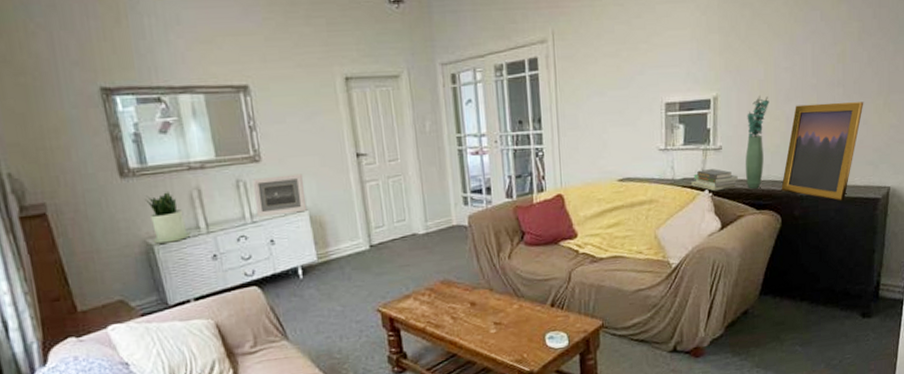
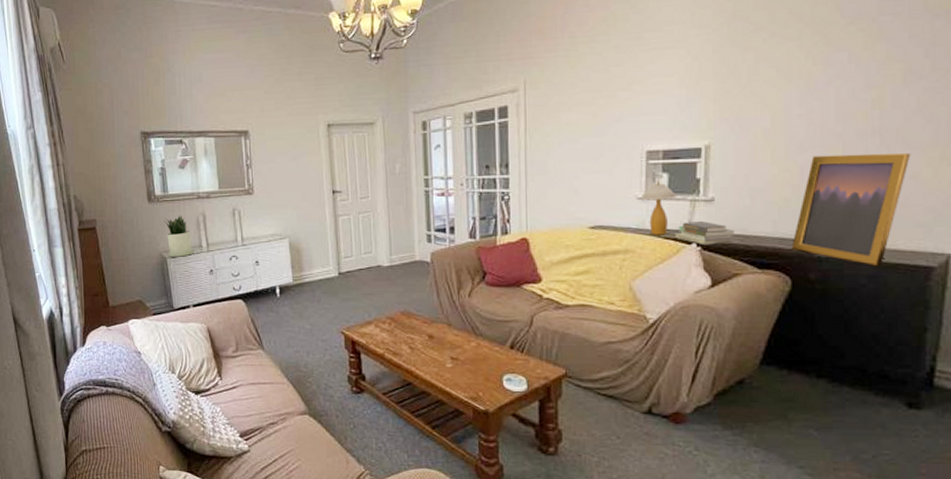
picture frame: present [252,174,307,218] -> none [245,206,288,242]
table lamp: none [661,131,692,185] -> present [640,180,678,235]
vase: present [745,96,769,190] -> none [743,145,777,246]

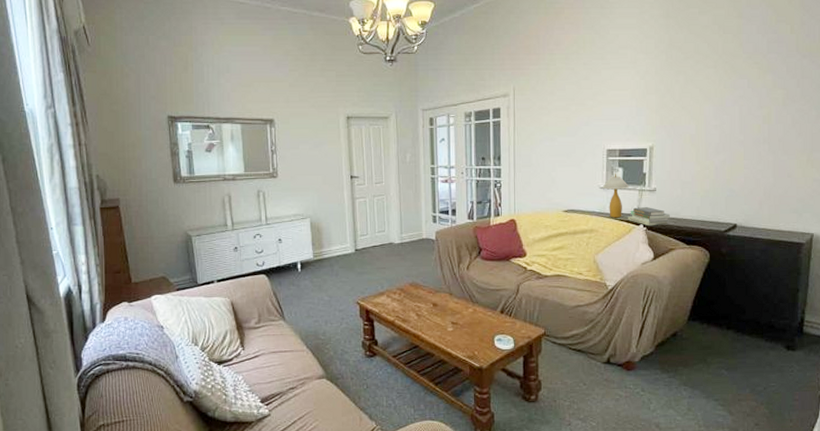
planter: present [164,214,195,257] -> none [190,195,220,235]
picture frame: present [791,153,911,267] -> none [710,157,788,243]

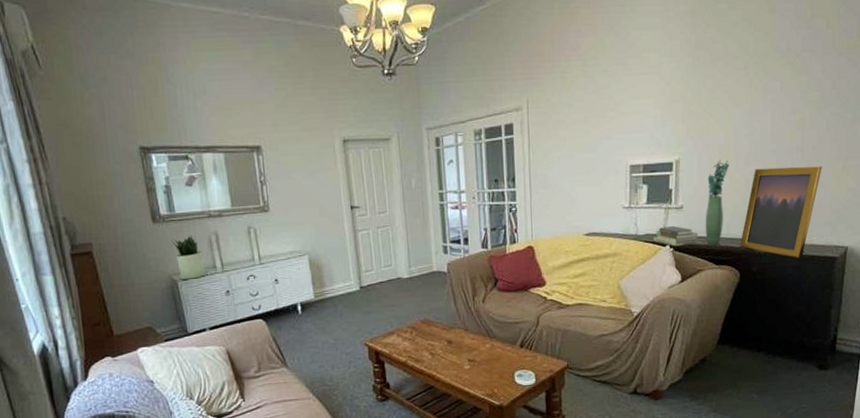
planter: none [190,195,220,235] -> present [172,234,209,280]
table lamp: present [602,174,630,218] -> none [625,191,655,240]
vase: none [676,148,700,227] -> present [705,159,729,246]
picture frame: none [710,157,788,243] -> present [740,166,822,259]

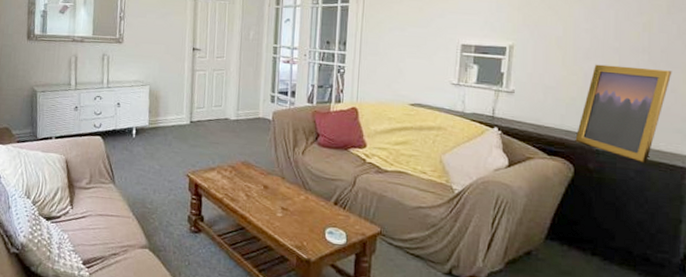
planter: present [172,234,209,280] -> none [37,54,64,92]
books: present [653,226,698,247] -> none [481,108,529,131]
vase: present [705,159,729,246] -> none [537,50,567,135]

